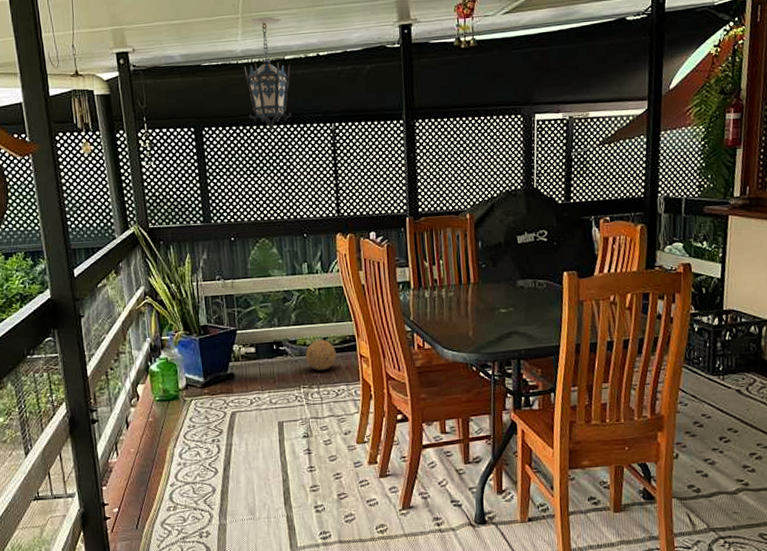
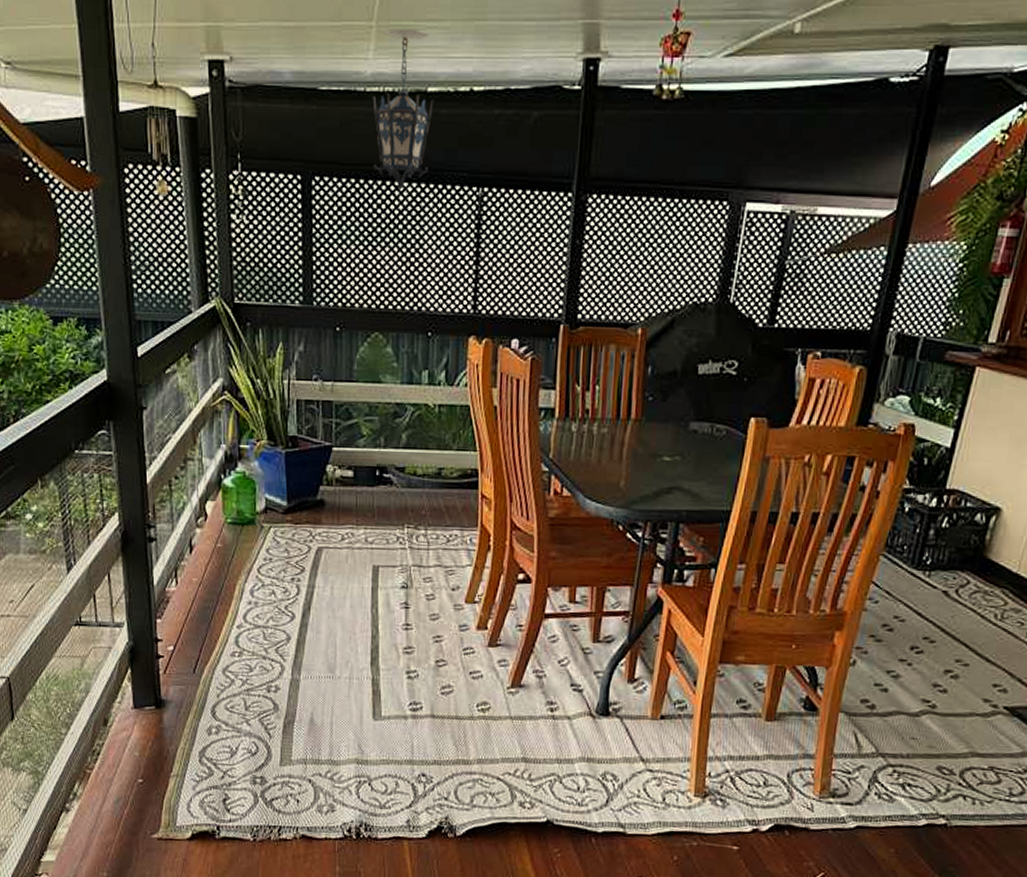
decorative ball: present [305,340,337,371] -> none [414,470,453,509]

